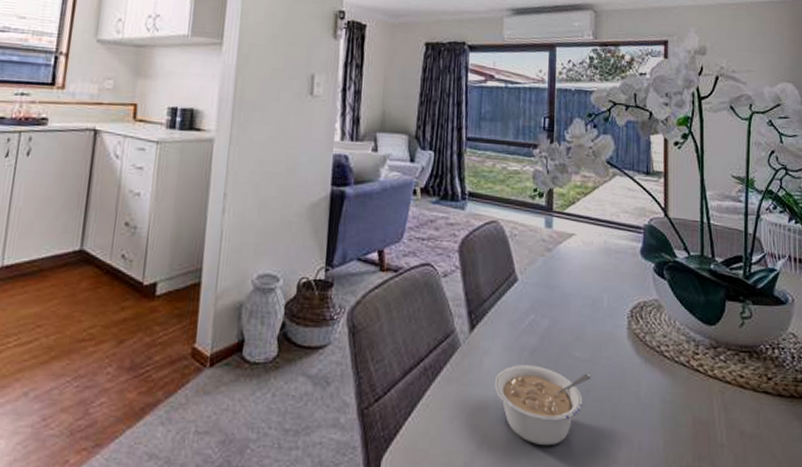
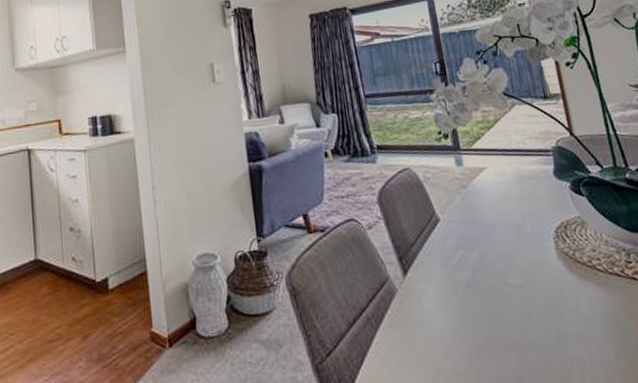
legume: present [494,365,592,446] -> none [436,298,530,375]

